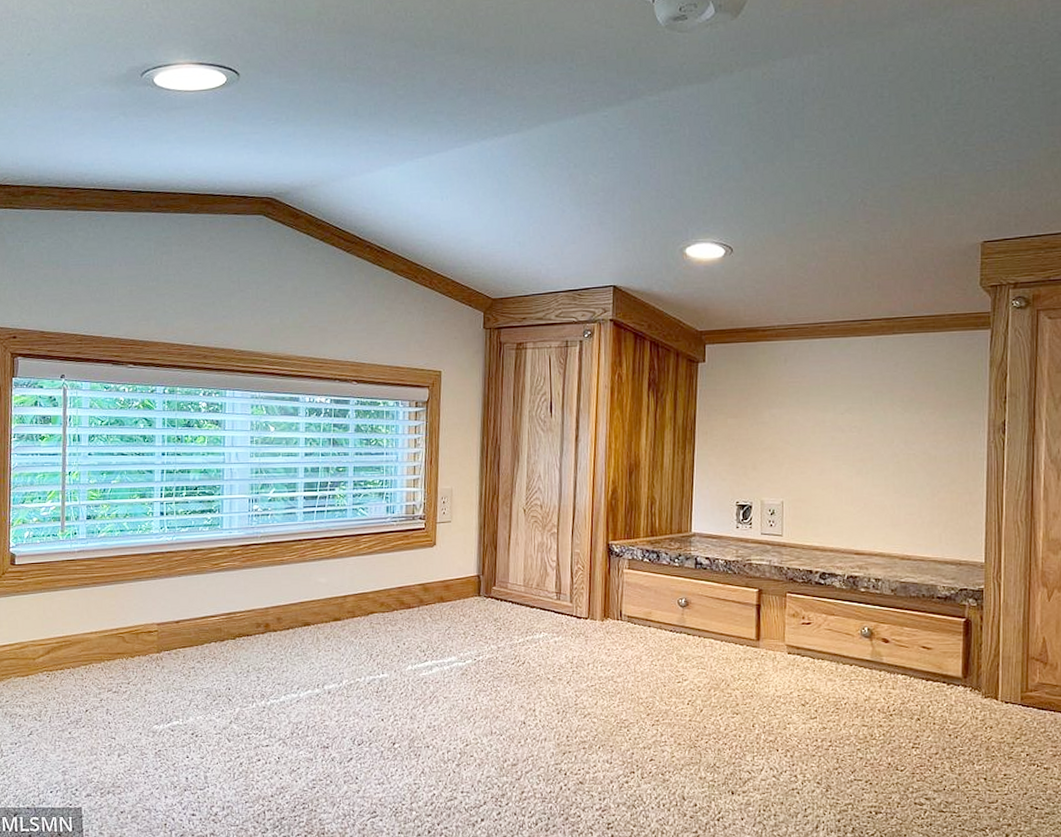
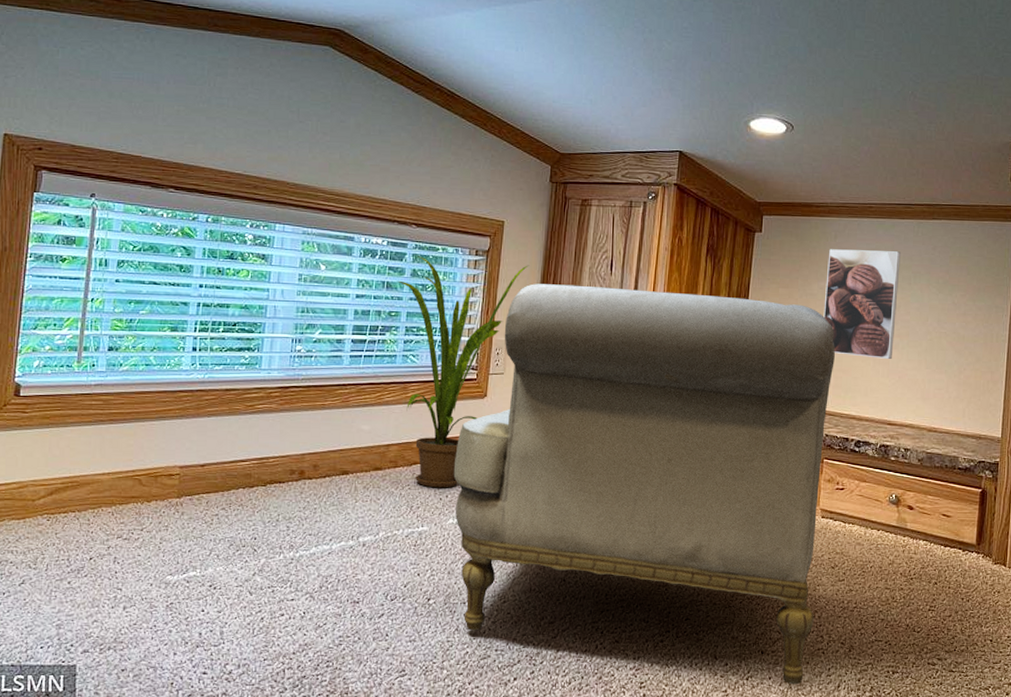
house plant: none [342,411,469,636] -> present [397,256,530,488]
armchair: none [408,429,792,826] -> present [453,284,835,685]
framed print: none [777,371,859,486] -> present [823,249,901,359]

